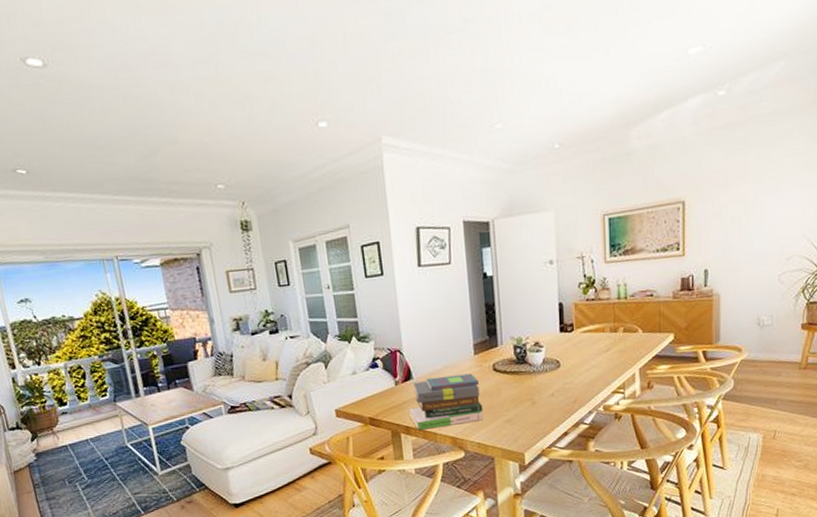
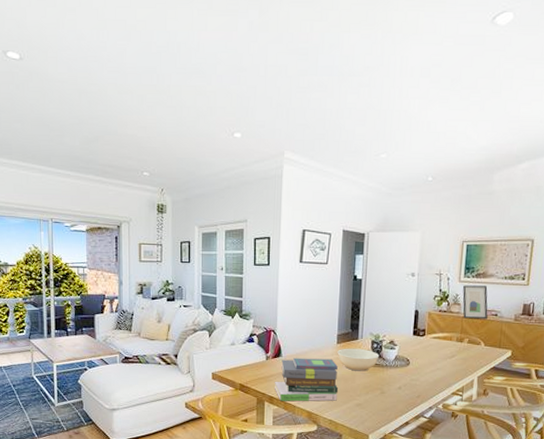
bowl: none [476,356,525,383] -> present [337,348,380,371]
picture frame: none [610,263,642,305] -> present [462,285,488,319]

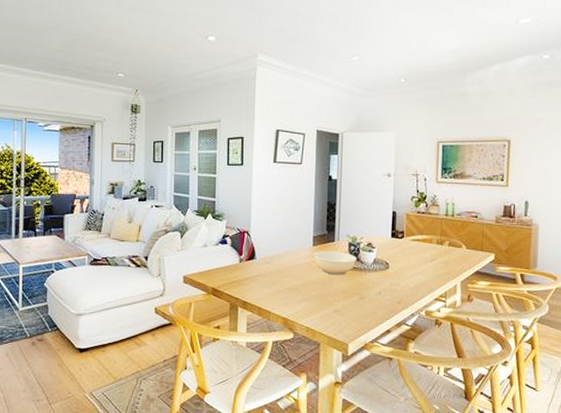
books: present [274,358,338,402] -> none [248,260,314,307]
picture frame: present [462,285,488,319] -> none [441,186,468,221]

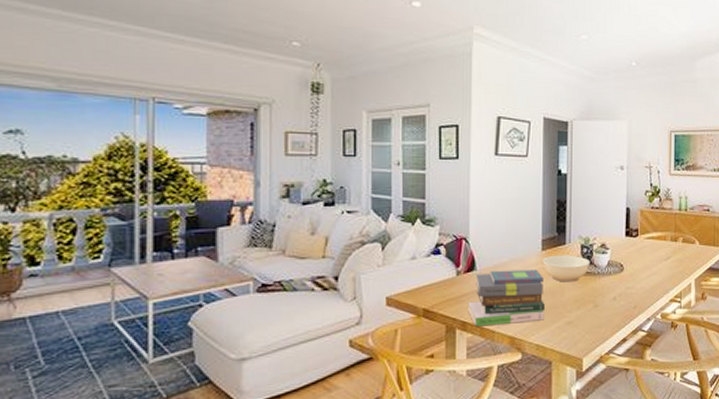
books: none [248,260,314,307] -> present [467,269,544,327]

